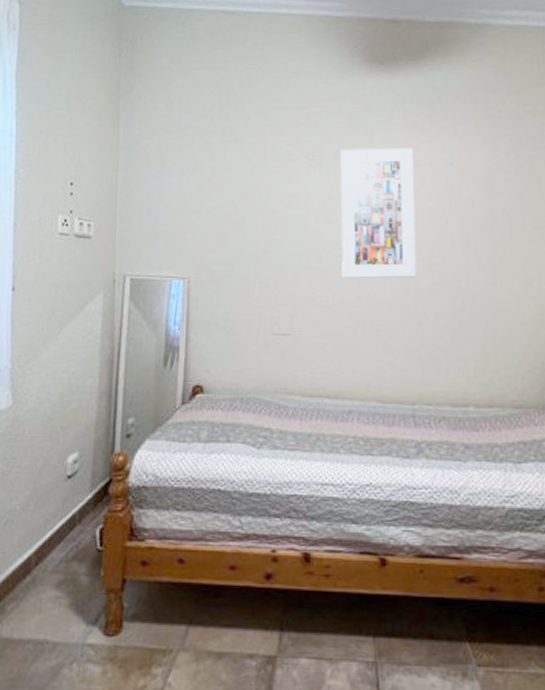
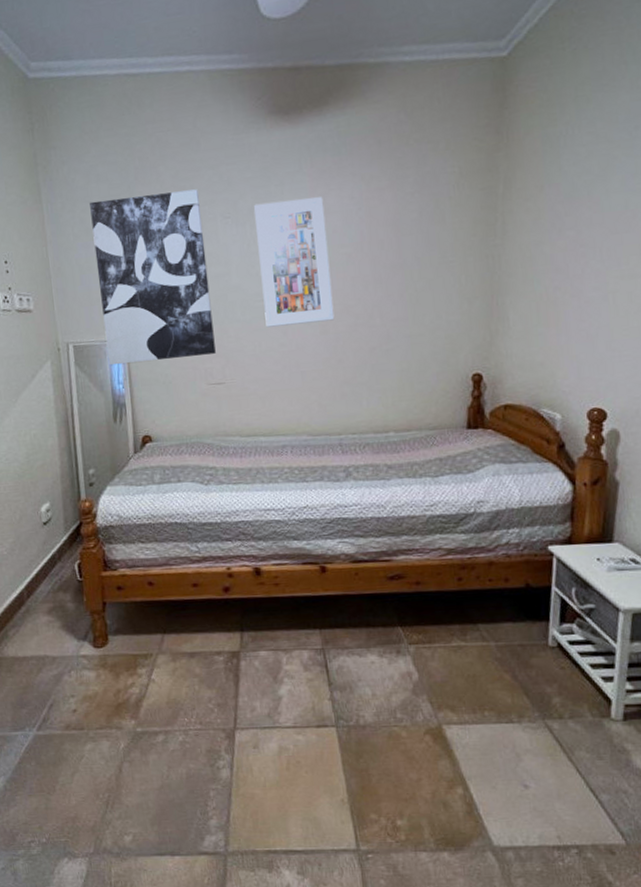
wall art: none [166,128,285,304] -> present [90,189,216,366]

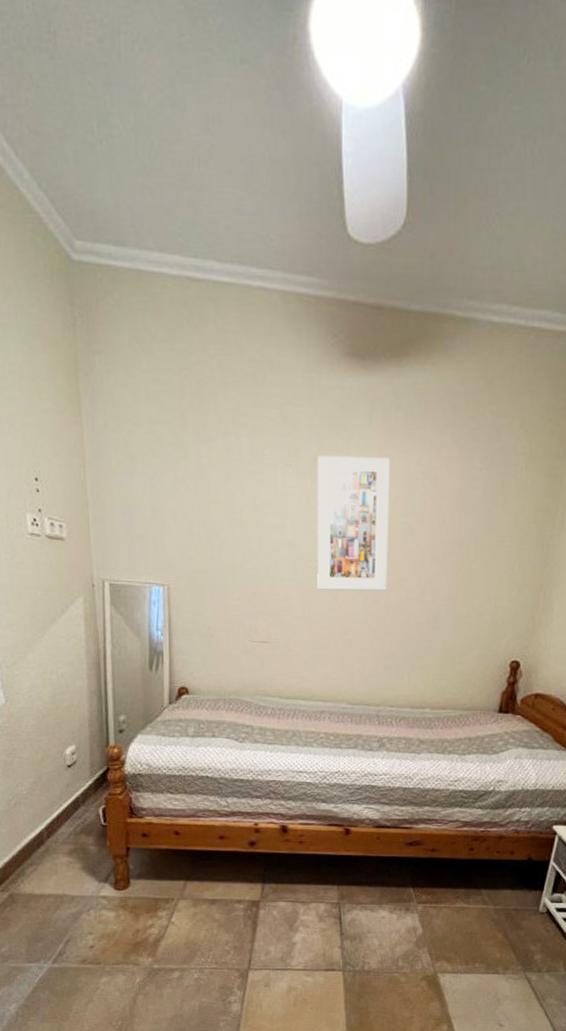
wall art: present [90,189,216,366] -> none [137,424,263,611]

